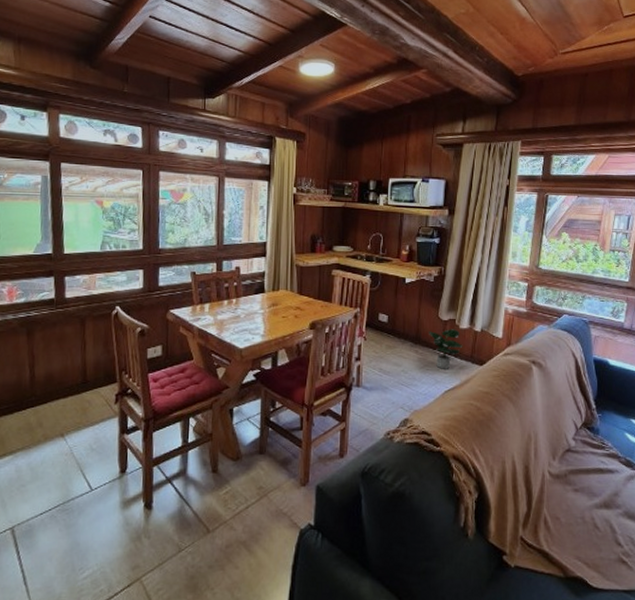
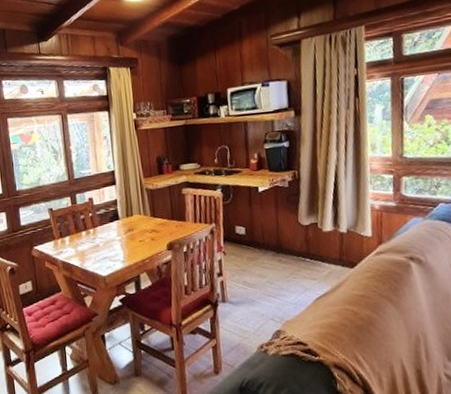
potted plant: present [429,329,463,369] -> none [290,233,330,276]

